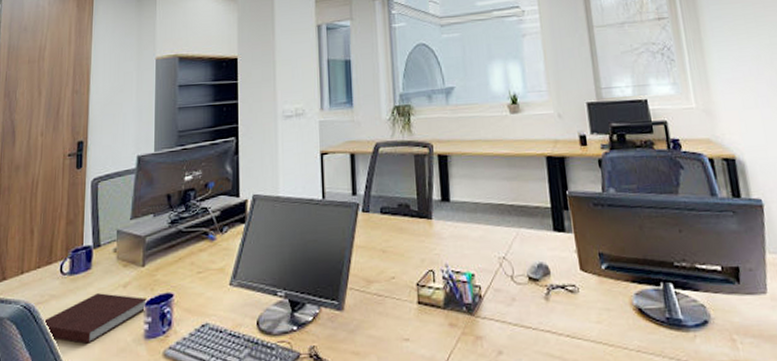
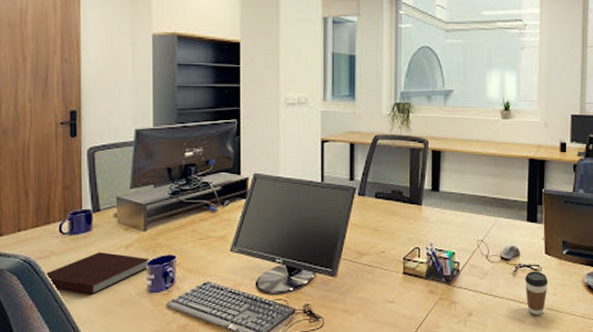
coffee cup: none [560,293,590,351] -> present [525,271,549,315]

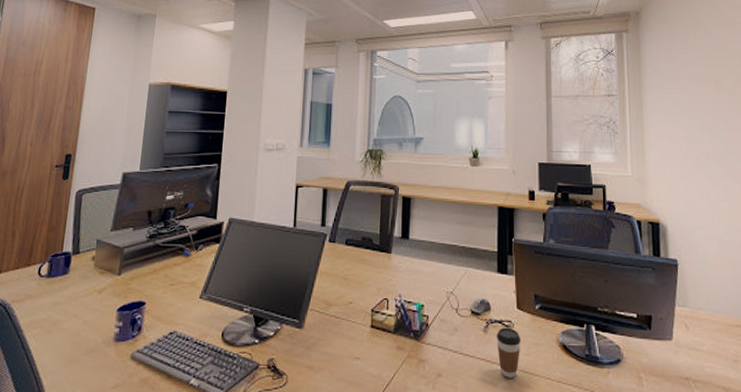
notebook: present [44,252,150,295] -> none [17,296,121,342]

